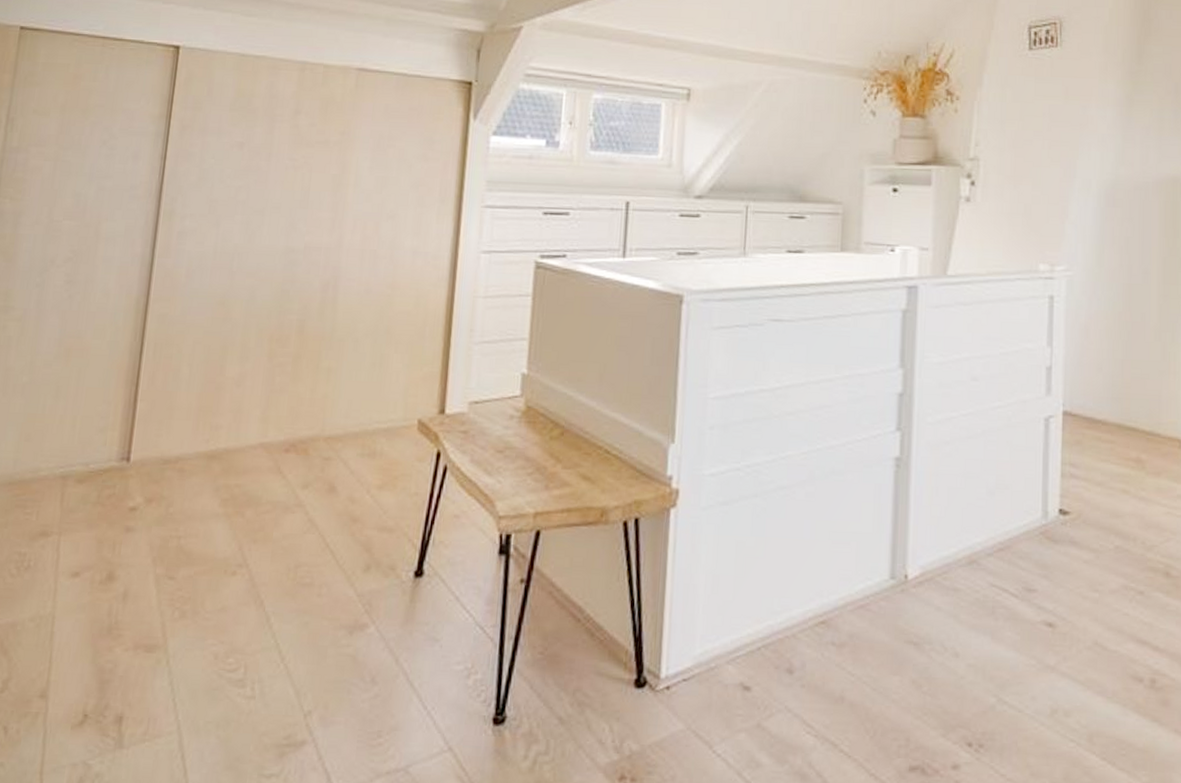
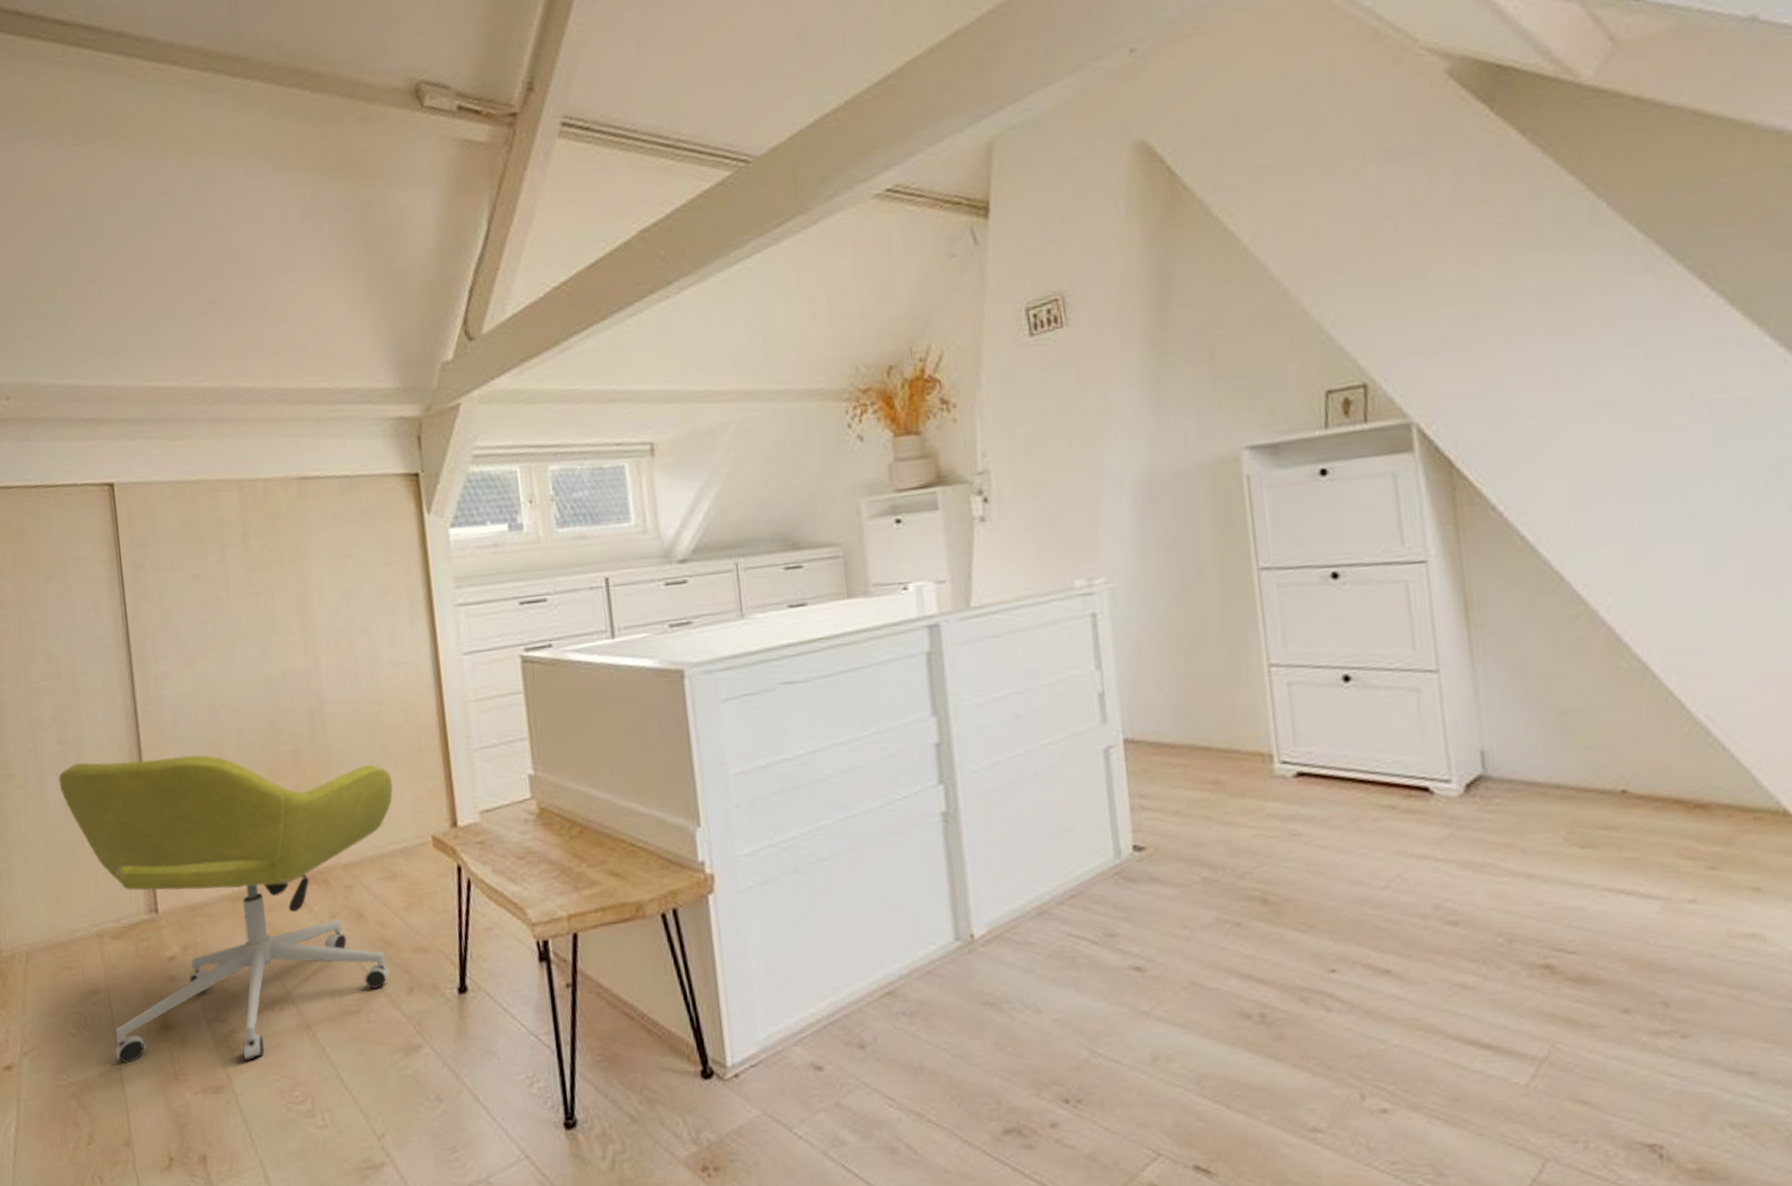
office chair: none [51,304,390,623] -> present [58,754,393,1064]

